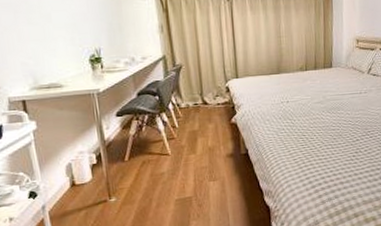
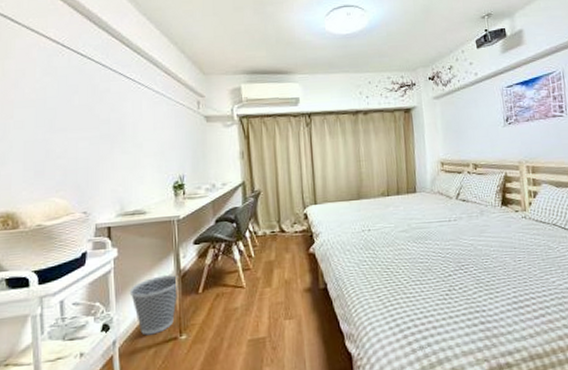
wastebasket: none [53,145,104,200] -> present [129,275,179,335]

